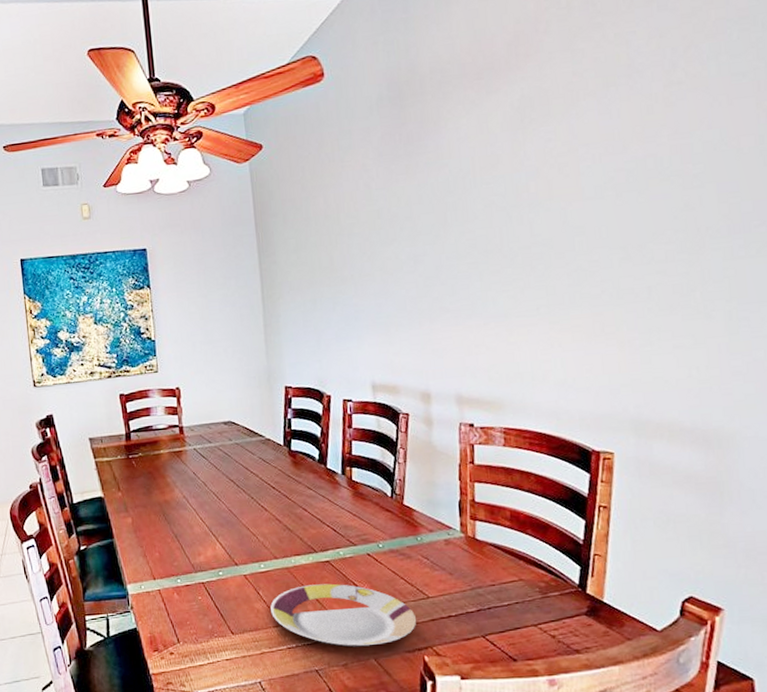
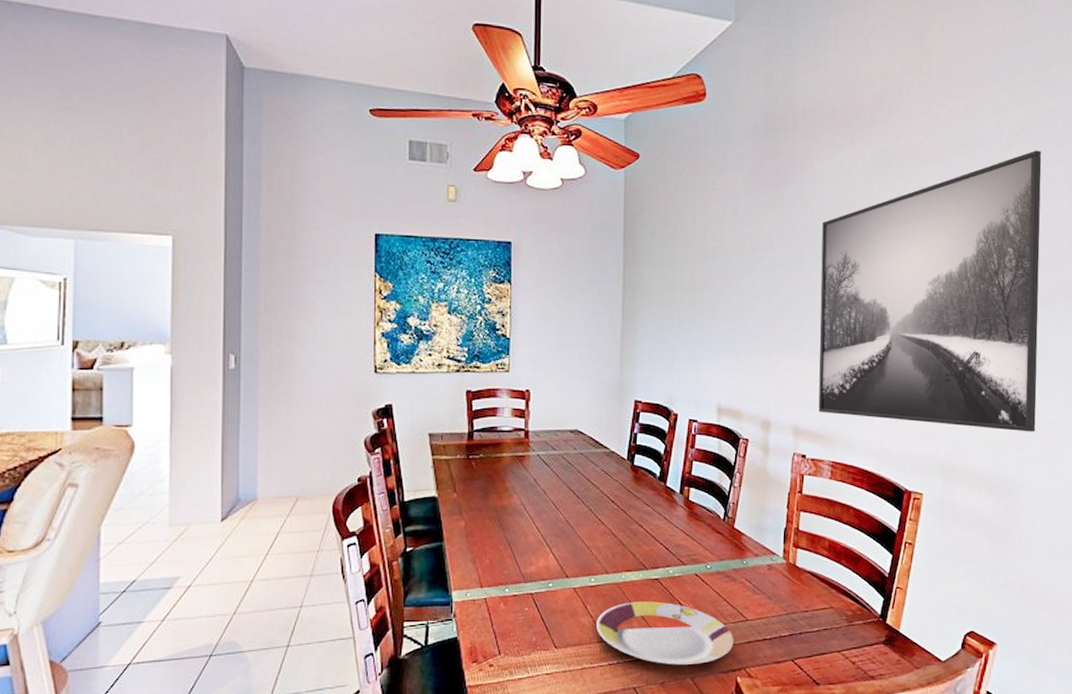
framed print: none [464,65,744,379] -> present [818,150,1042,432]

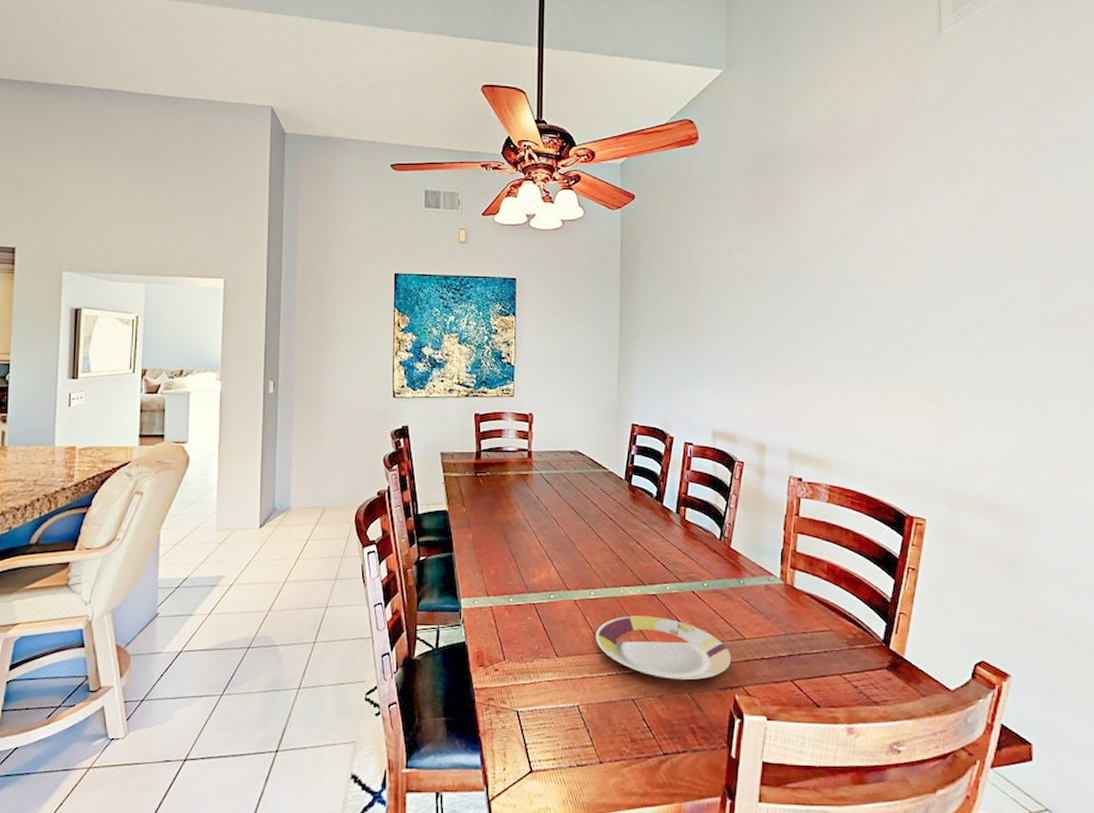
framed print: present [818,150,1042,432] -> none [814,177,1047,459]

